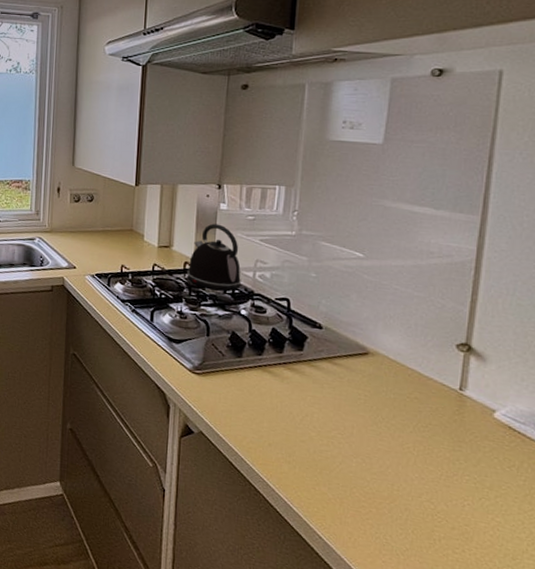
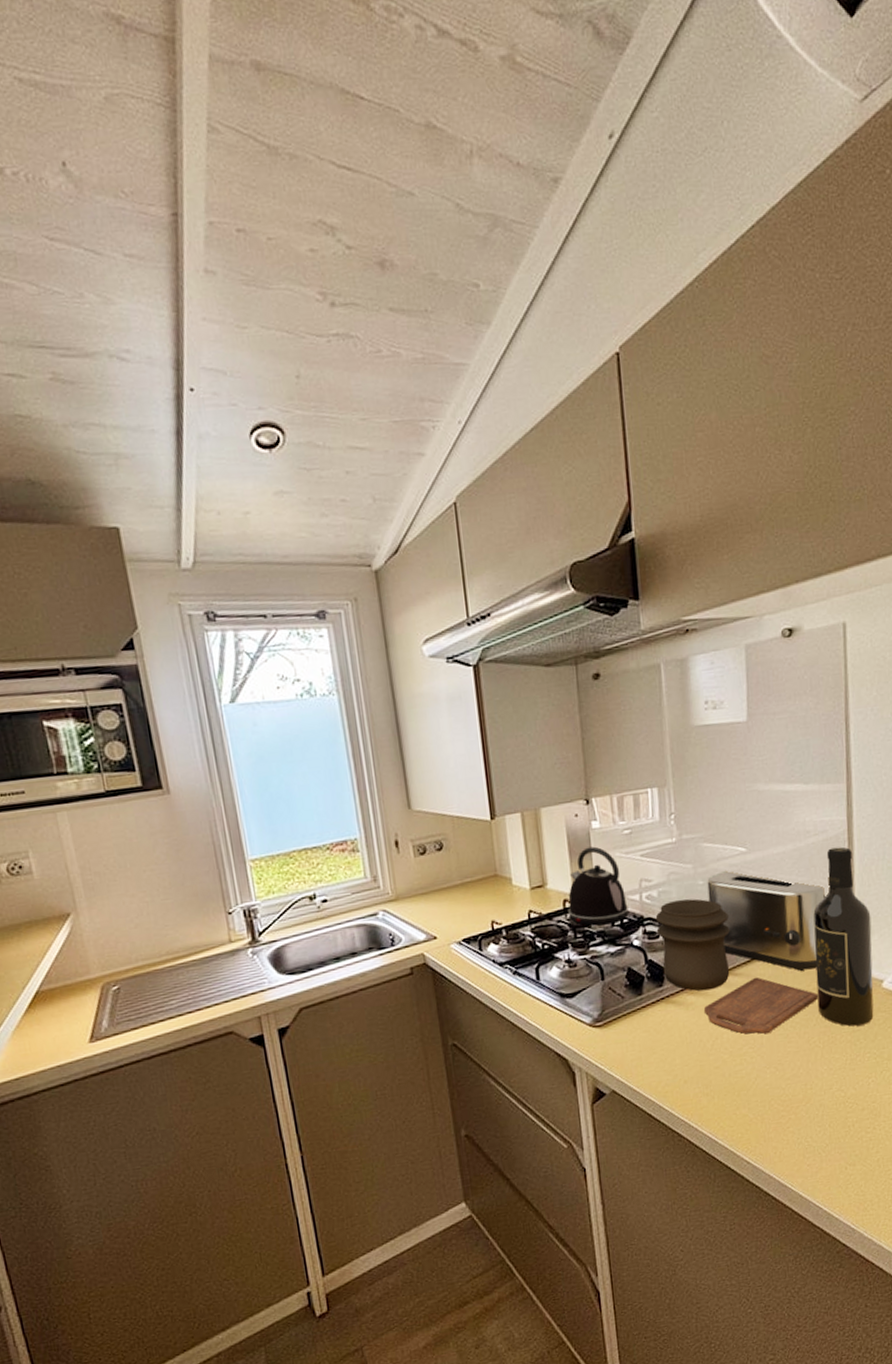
jar: none [264,285,336,371] -> present [655,898,730,991]
cutting board: none [299,371,420,426] -> present [704,977,819,1034]
toaster: none [317,268,449,380] -> present [706,868,830,971]
wine bottle: none [417,272,491,448] -> present [813,847,874,1027]

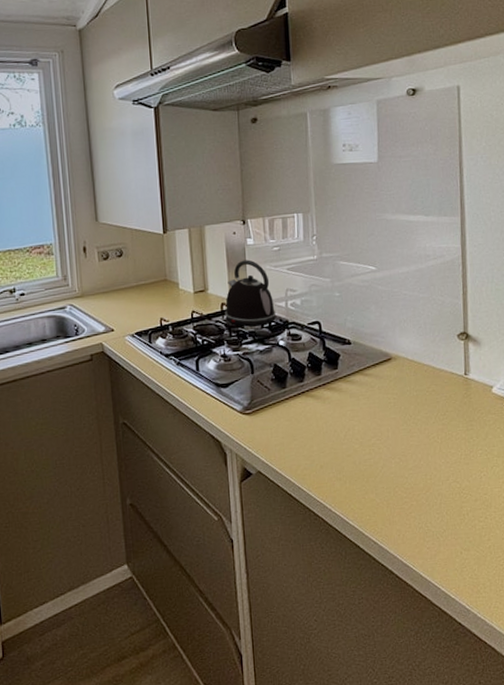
jar: present [655,898,730,991] -> none [298,307,361,388]
cutting board: present [704,977,819,1034] -> none [339,377,437,428]
toaster: present [706,868,830,971] -> none [342,283,447,374]
wine bottle: present [813,847,874,1027] -> none [433,270,485,426]

